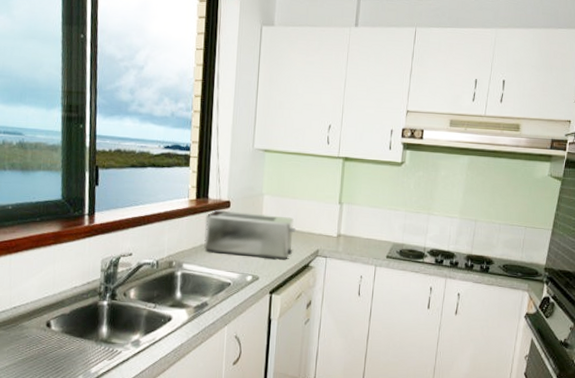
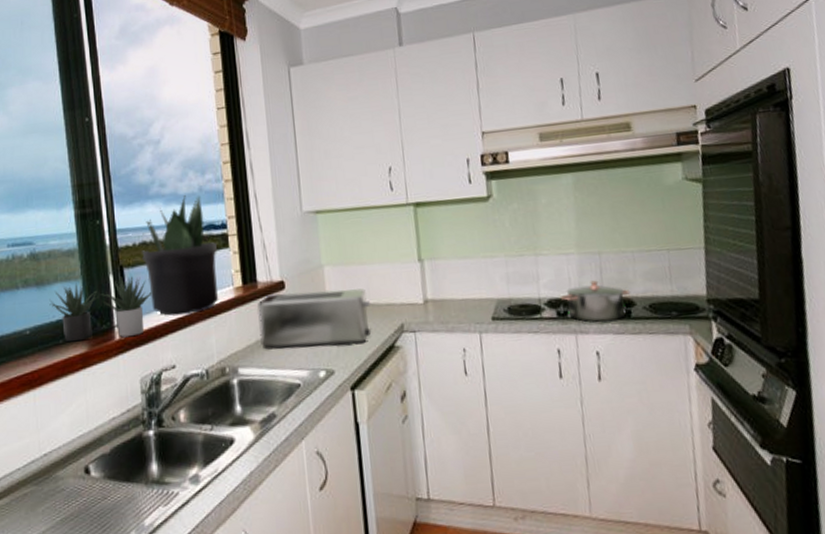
succulent plant: none [31,173,122,225] -> present [49,276,154,343]
planter: none [115,117,180,214] -> present [142,195,219,315]
cooking pot: none [440,240,492,273] -> present [559,280,631,323]

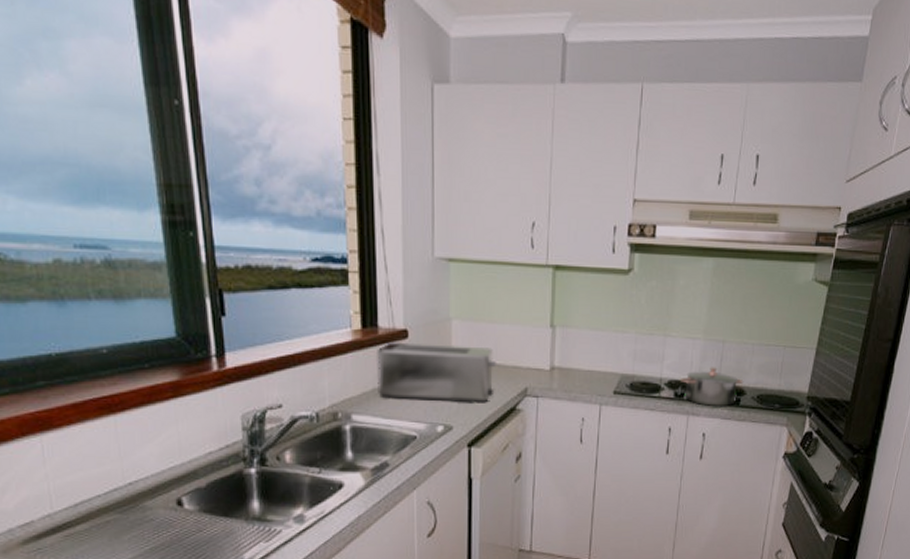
succulent plant: present [49,276,154,343] -> none [131,301,259,370]
planter: present [142,195,219,315] -> none [246,218,335,352]

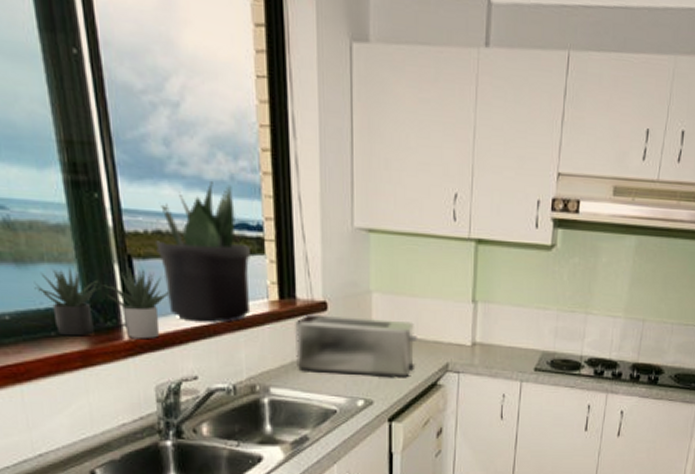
succulent plant: none [131,301,259,370] -> present [34,267,171,340]
planter: none [246,218,335,352] -> present [156,182,251,322]
cooking pot: present [680,367,744,407] -> none [600,345,662,386]

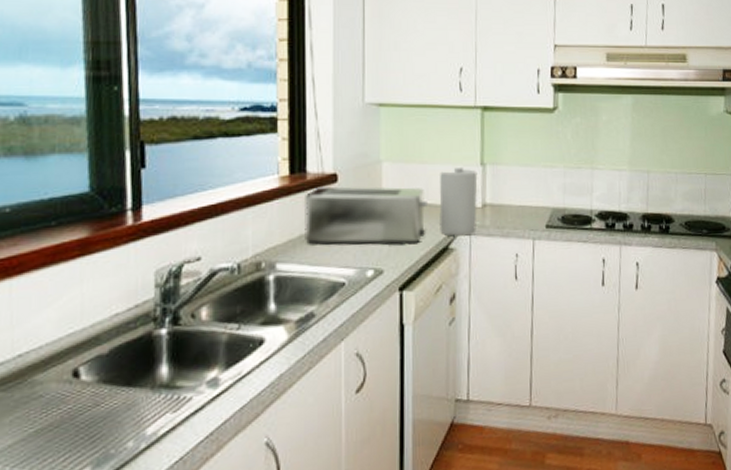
succulent plant: present [34,267,171,340] -> none [41,153,181,225]
planter: present [156,182,251,322] -> none [170,70,263,201]
paper towel holder: none [429,302,469,373] -> present [439,166,478,237]

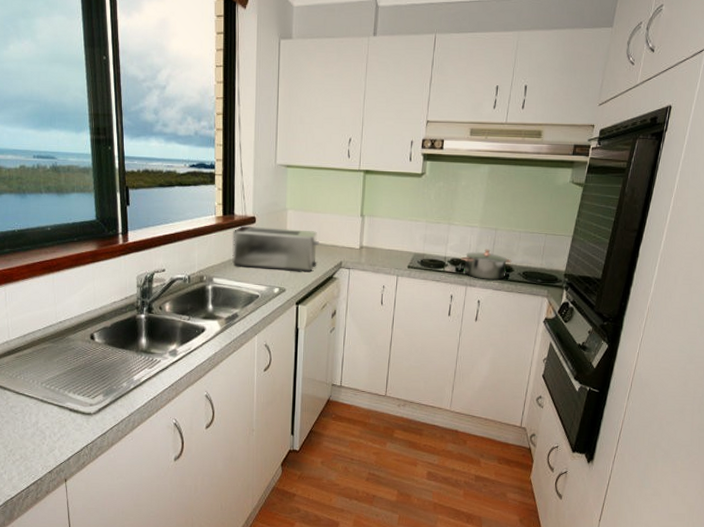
paper towel holder: present [439,166,478,237] -> none [327,216,358,269]
cooking pot: none [609,196,671,236] -> present [460,249,512,280]

